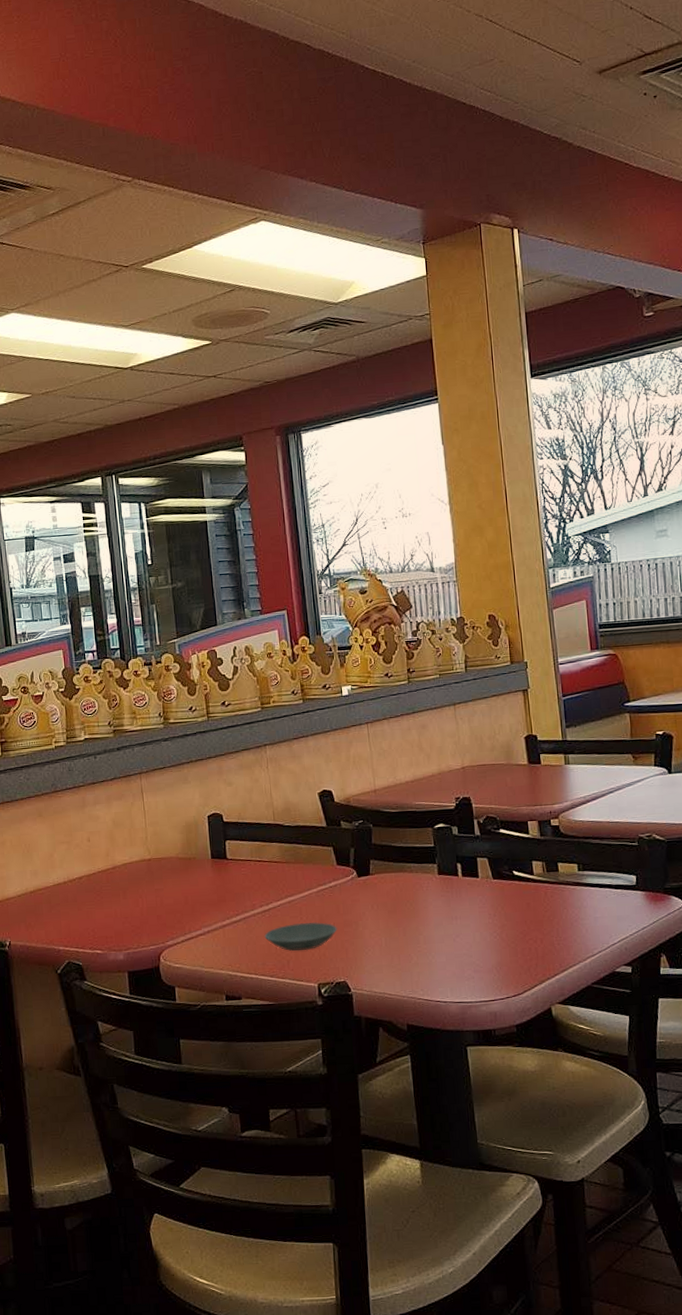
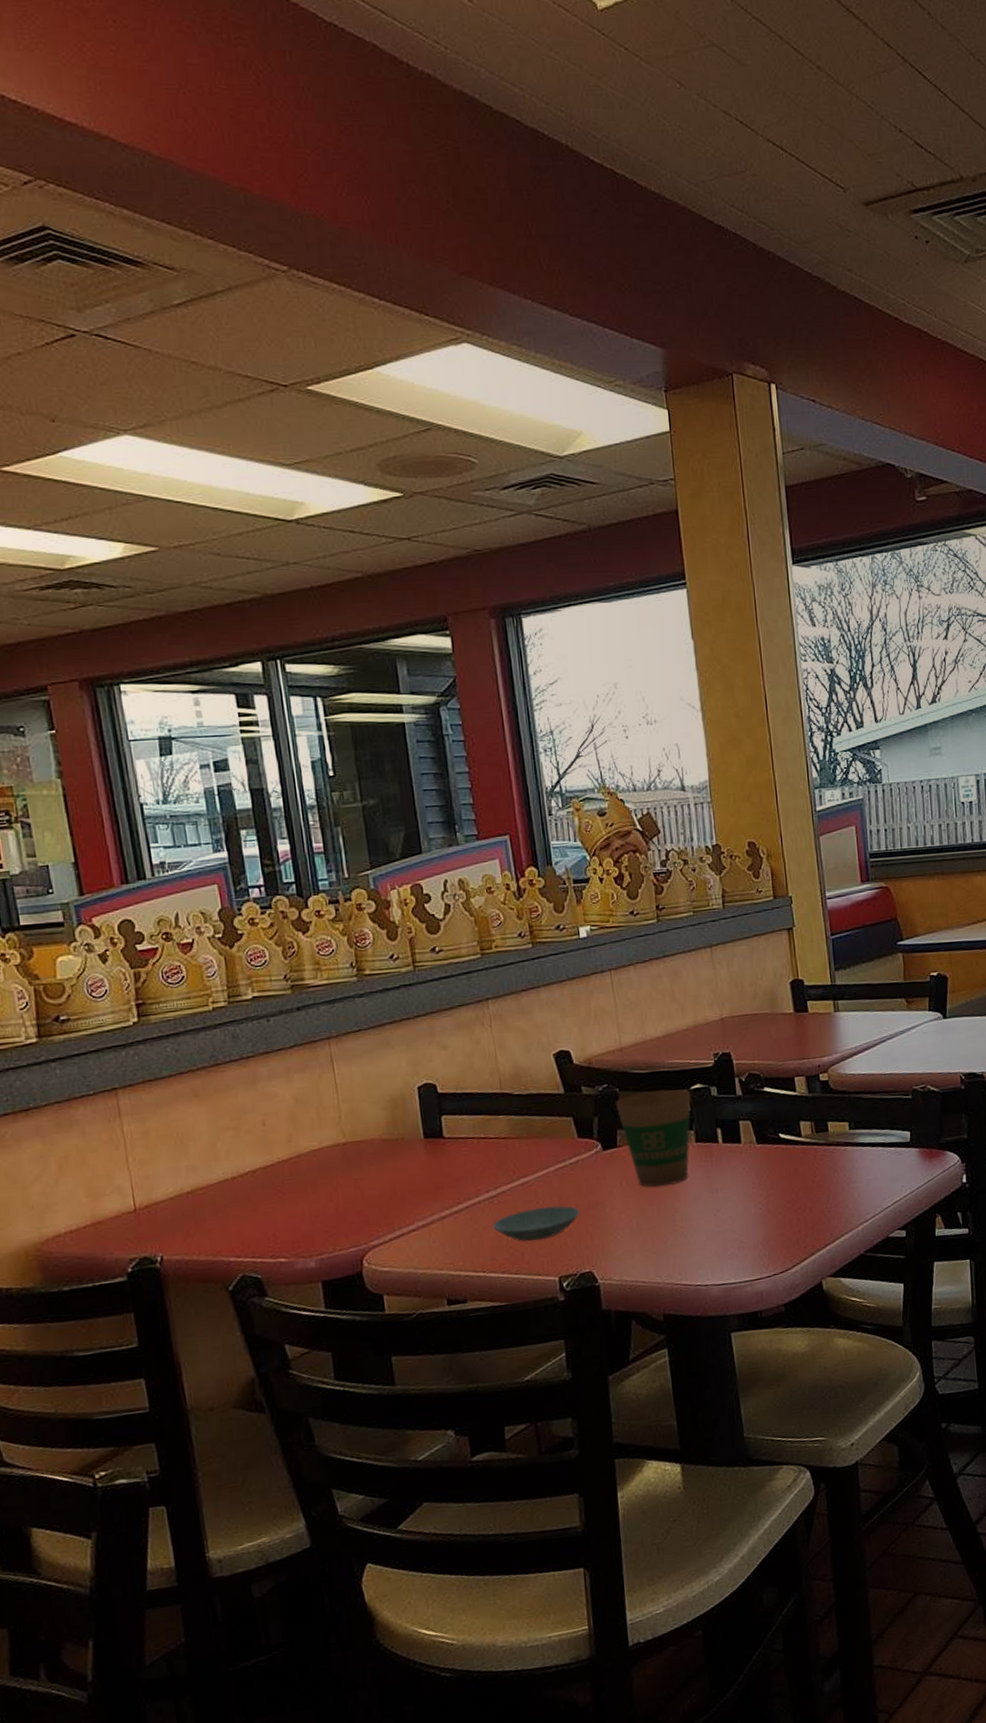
paper cup: none [369,826,435,911] -> present [615,1089,691,1187]

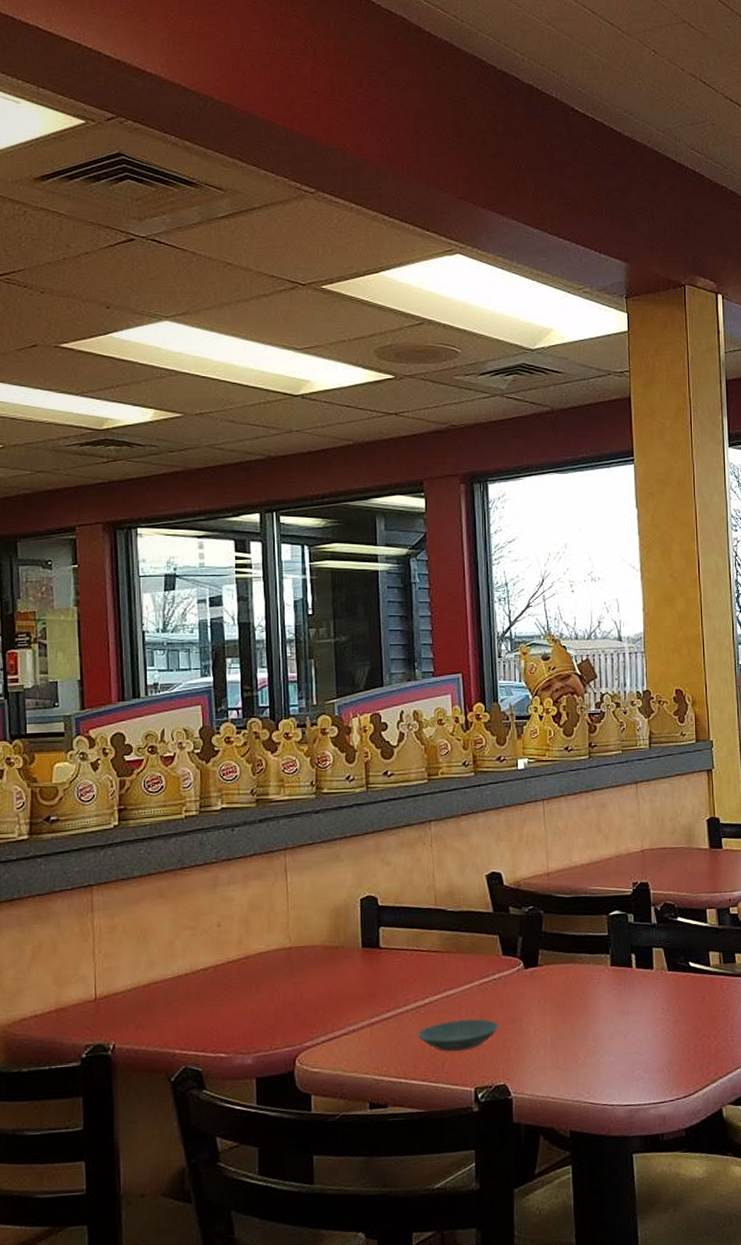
paper cup: present [615,1089,691,1187] -> none [539,913,610,1006]

